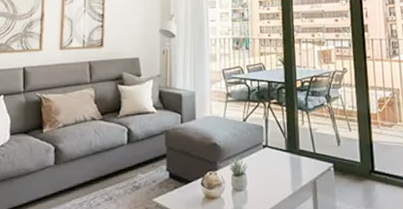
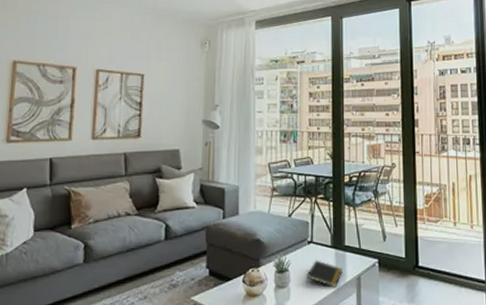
notepad: none [263,164,298,192] -> present [307,260,342,288]

